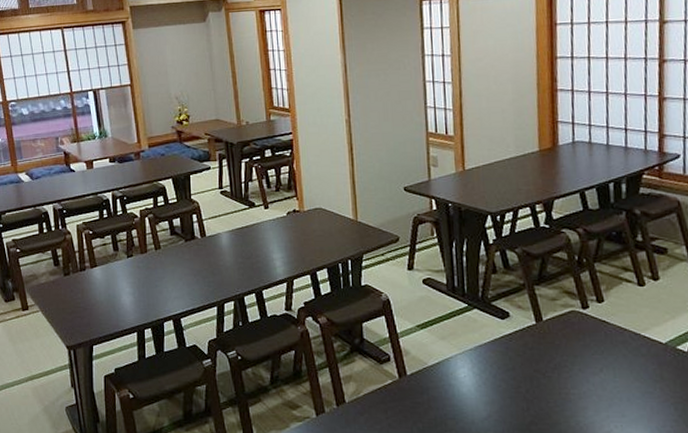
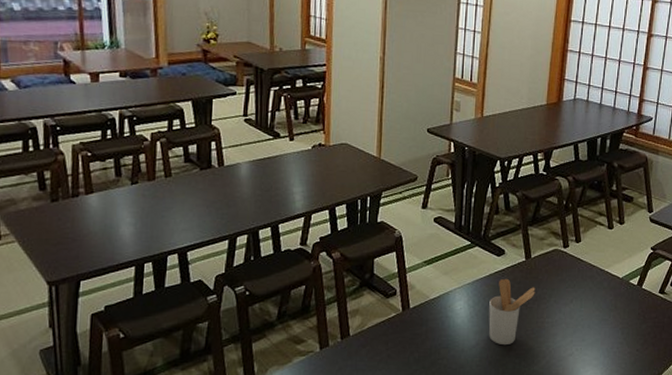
utensil holder: none [498,343,553,419] -> present [488,278,536,346]

